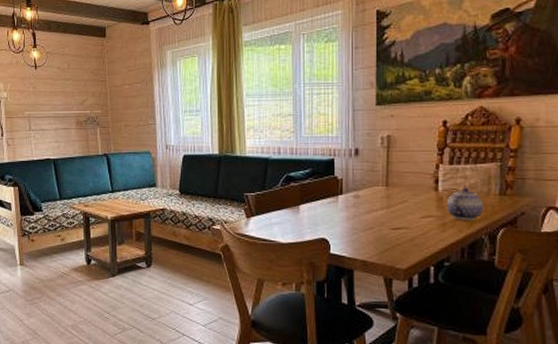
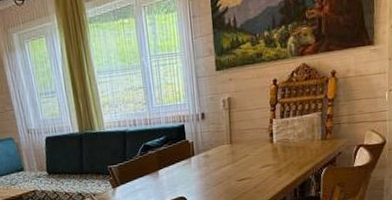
teapot: present [446,187,483,220] -> none [280,136,310,166]

